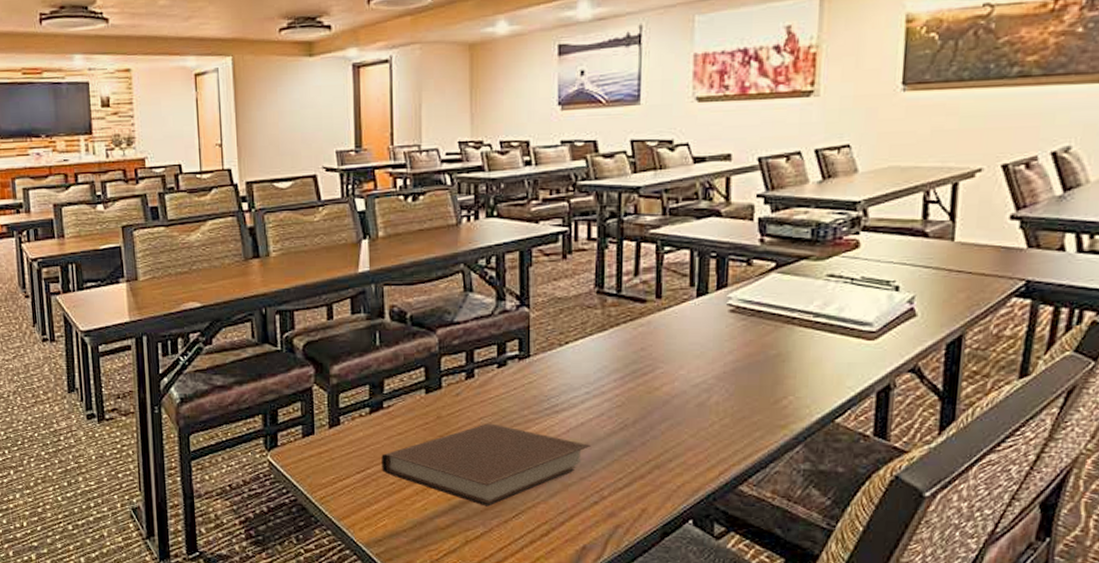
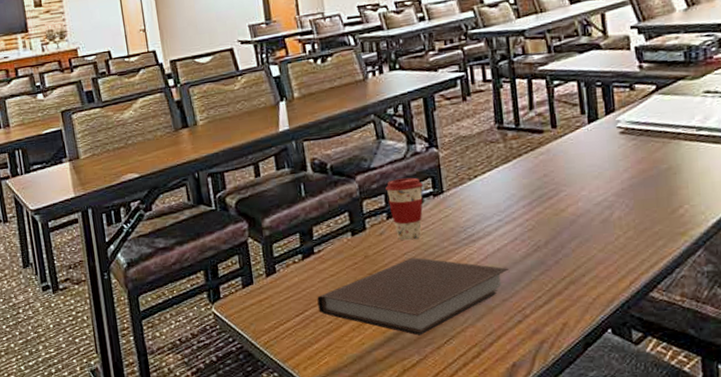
coffee cup: none [468,337,508,405] -> present [385,177,423,241]

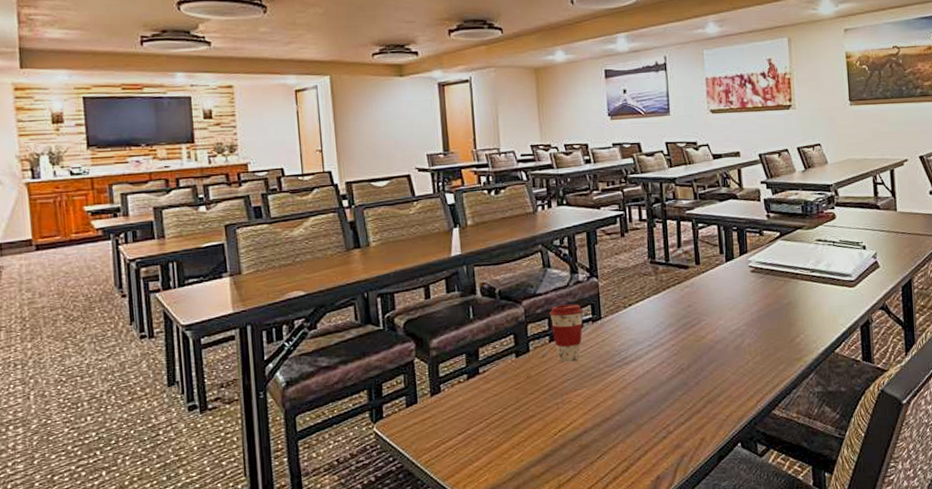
notebook: present [317,257,508,336] -> none [480,378,656,452]

